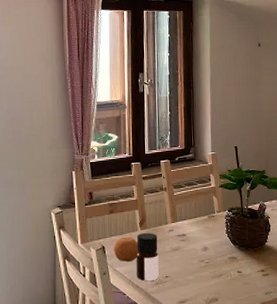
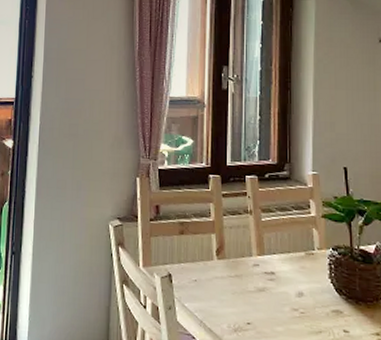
fruit: present [113,236,139,262] -> none [182,265,214,298]
bottle: present [136,233,159,282] -> none [210,264,239,326]

